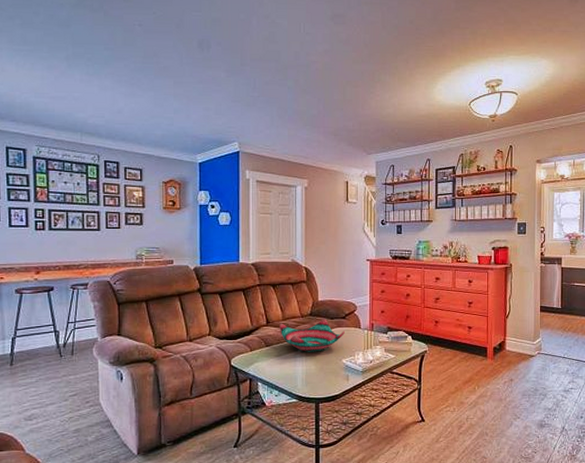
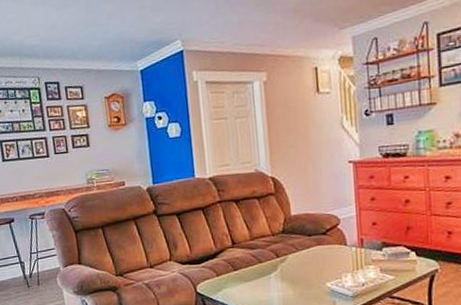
decorative bowl: present [279,319,345,352] -> none [247,236,327,276]

